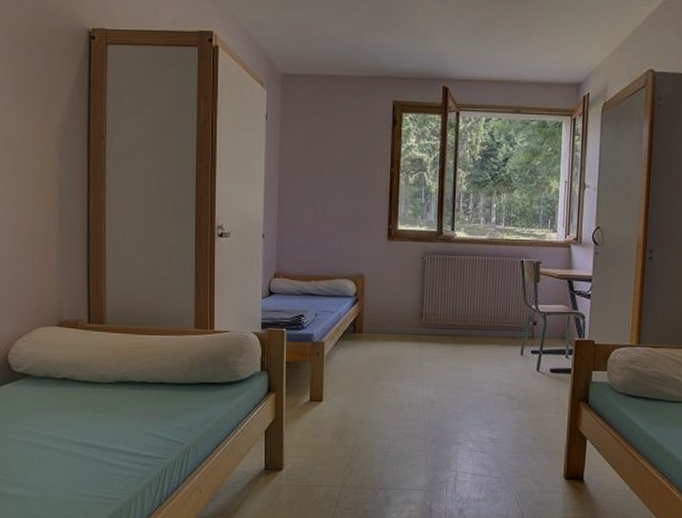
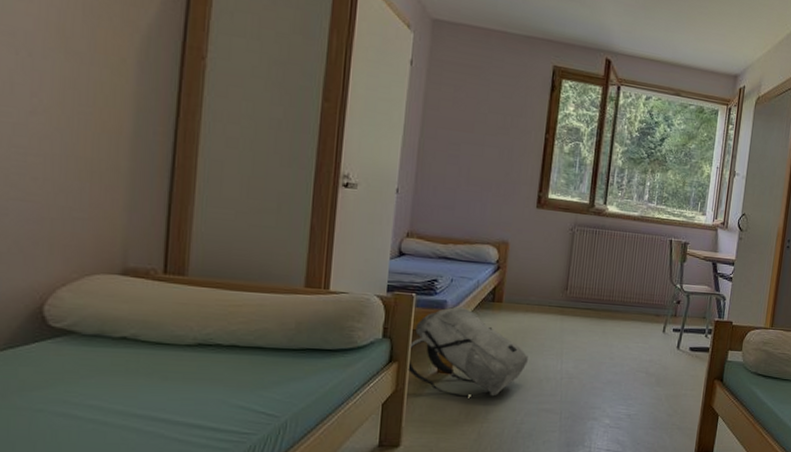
backpack: none [283,339,390,423] -> present [406,306,528,397]

